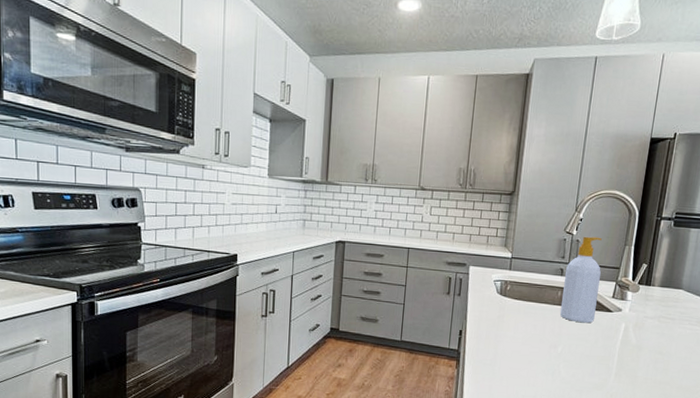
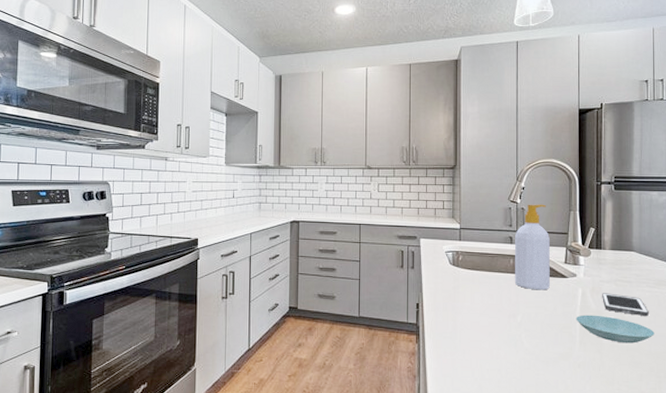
saucer: none [614,348,689,377] -> present [576,314,655,344]
cell phone: none [643,328,687,352] -> present [602,293,649,316]

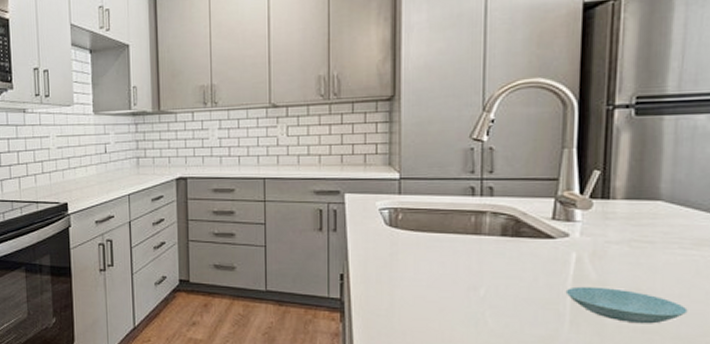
soap bottle: present [514,204,550,290] -> none [476,141,530,256]
cell phone: present [602,293,649,316] -> none [607,258,680,287]

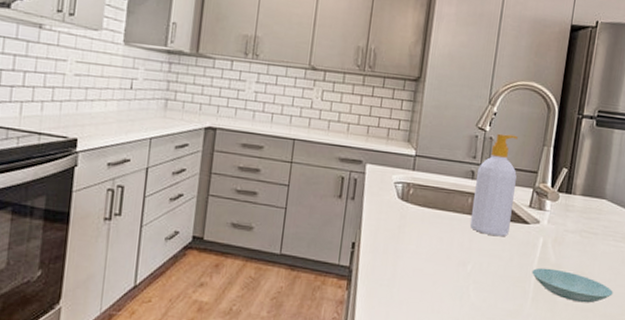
soap bottle: none [476,141,530,256] -> present [469,133,518,237]

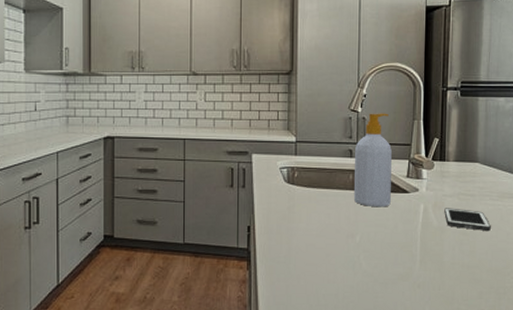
saucer: present [531,267,613,303] -> none [416,231,496,261]
cell phone: none [563,244,611,273] -> present [444,208,491,231]

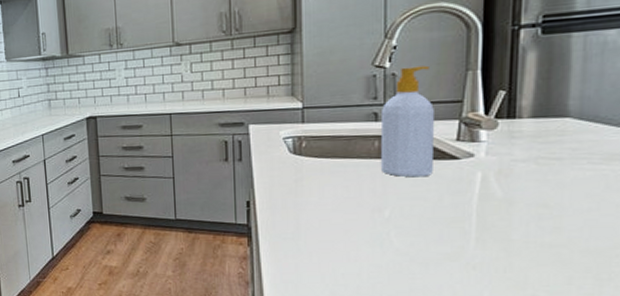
cell phone: present [444,208,491,231] -> none [513,175,589,202]

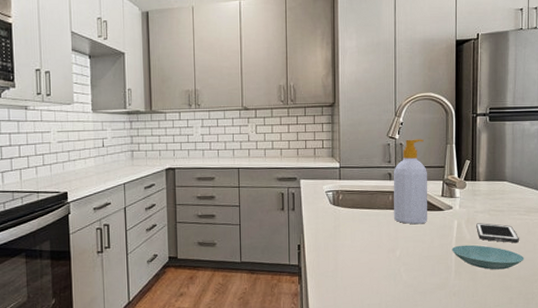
saucer: none [471,204,597,239] -> present [451,244,524,270]
cell phone: none [513,175,589,202] -> present [476,223,519,243]

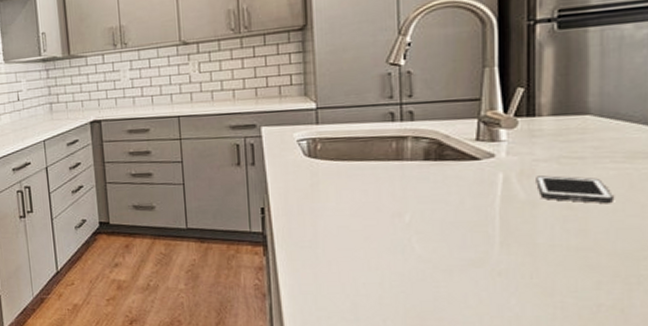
soap bottle: present [393,139,427,225] -> none [398,62,453,180]
saucer: present [451,244,524,270] -> none [494,206,623,242]

